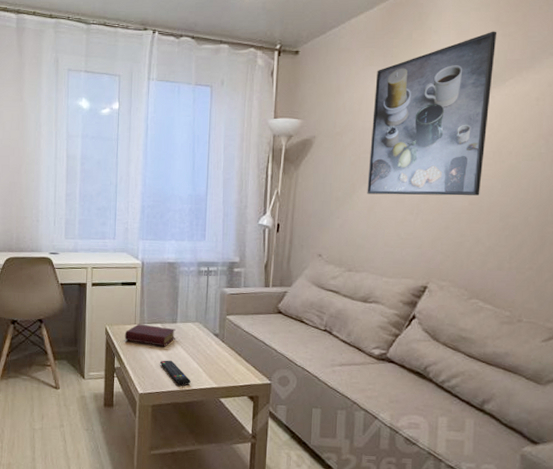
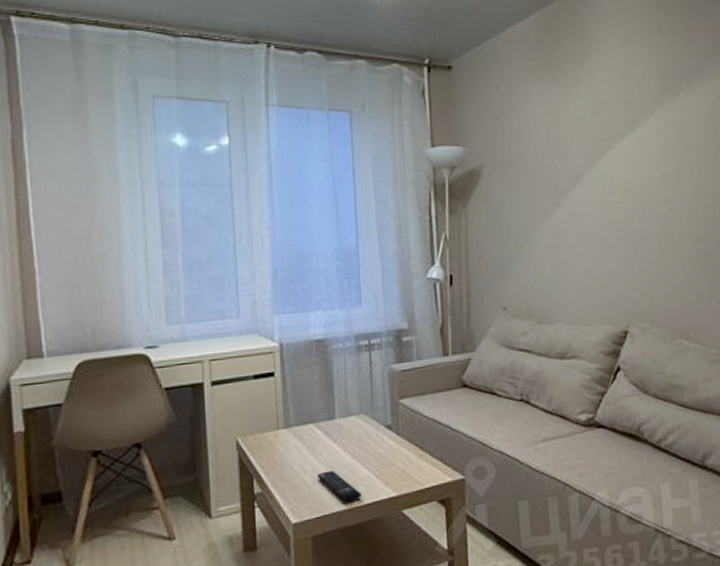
book: present [124,324,176,347] -> none [264,427,335,454]
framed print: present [367,31,497,196] -> none [542,40,668,230]

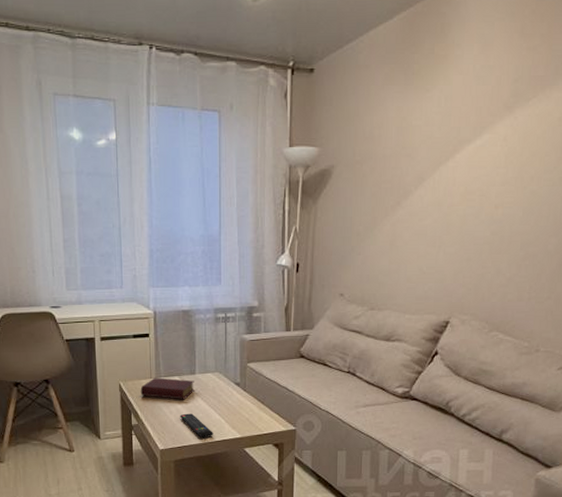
book: none [264,427,335,454] -> present [140,377,195,400]

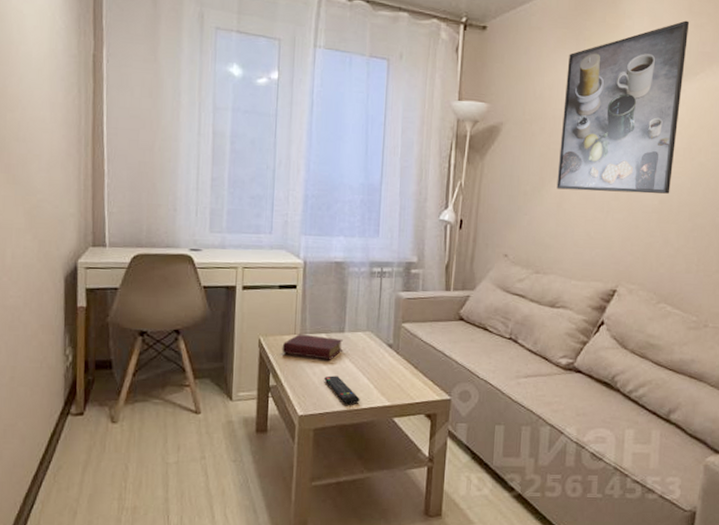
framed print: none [388,44,522,227] -> present [556,20,690,194]

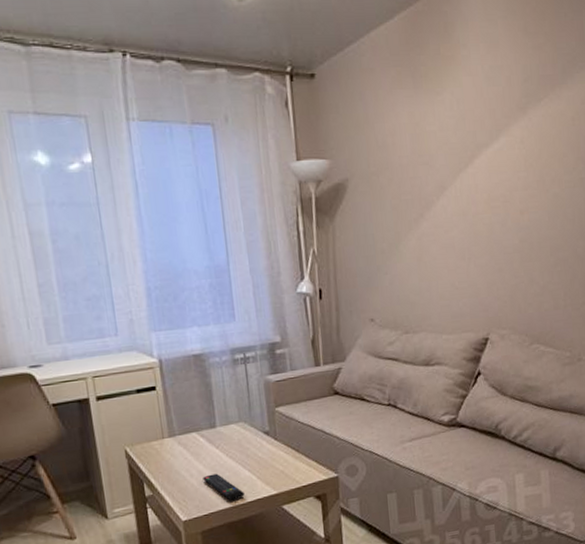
book: present [282,334,343,360] -> none [151,435,217,461]
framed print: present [556,20,690,194] -> none [407,43,529,242]

